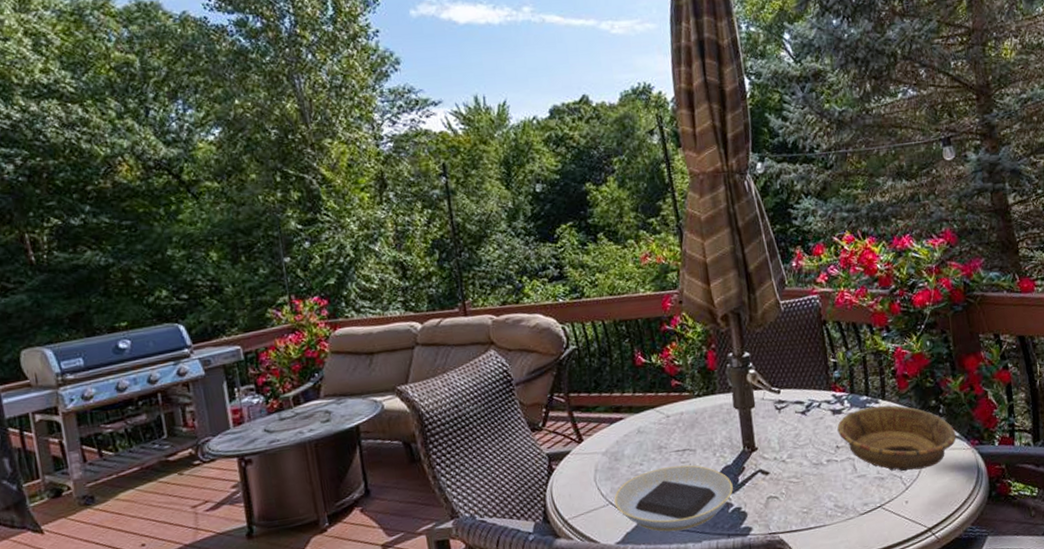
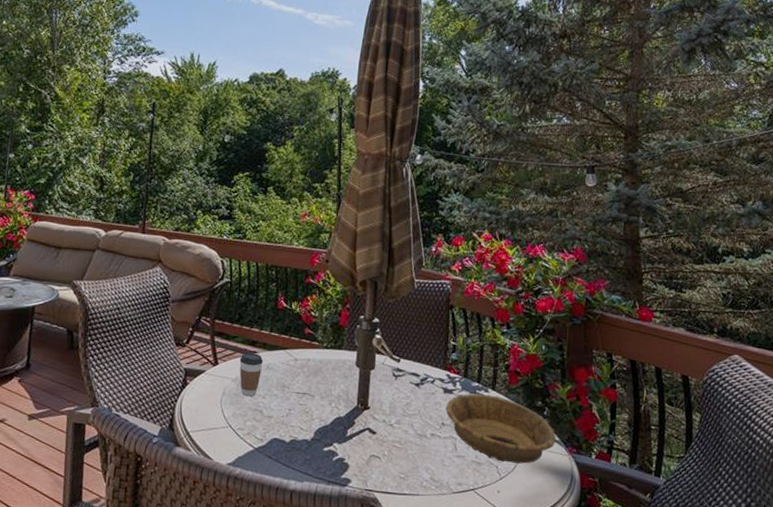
coffee cup: none [606,419,633,467] -> present [239,352,264,396]
plate: present [613,465,733,533] -> none [233,405,341,468]

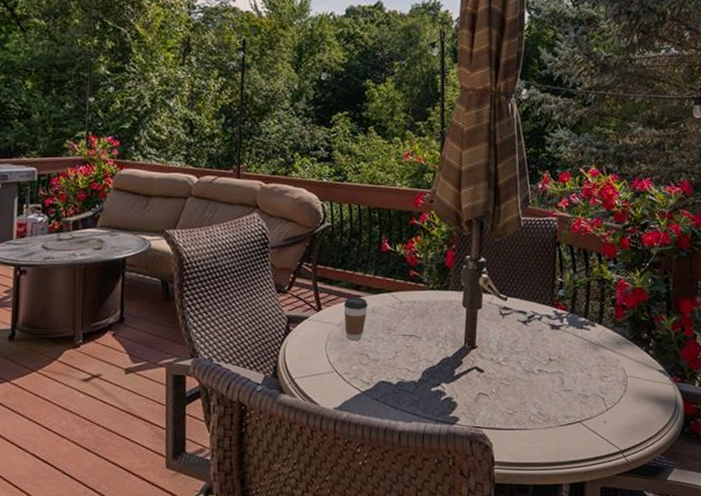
decorative bowl: present [446,393,556,464] -> none [553,328,661,395]

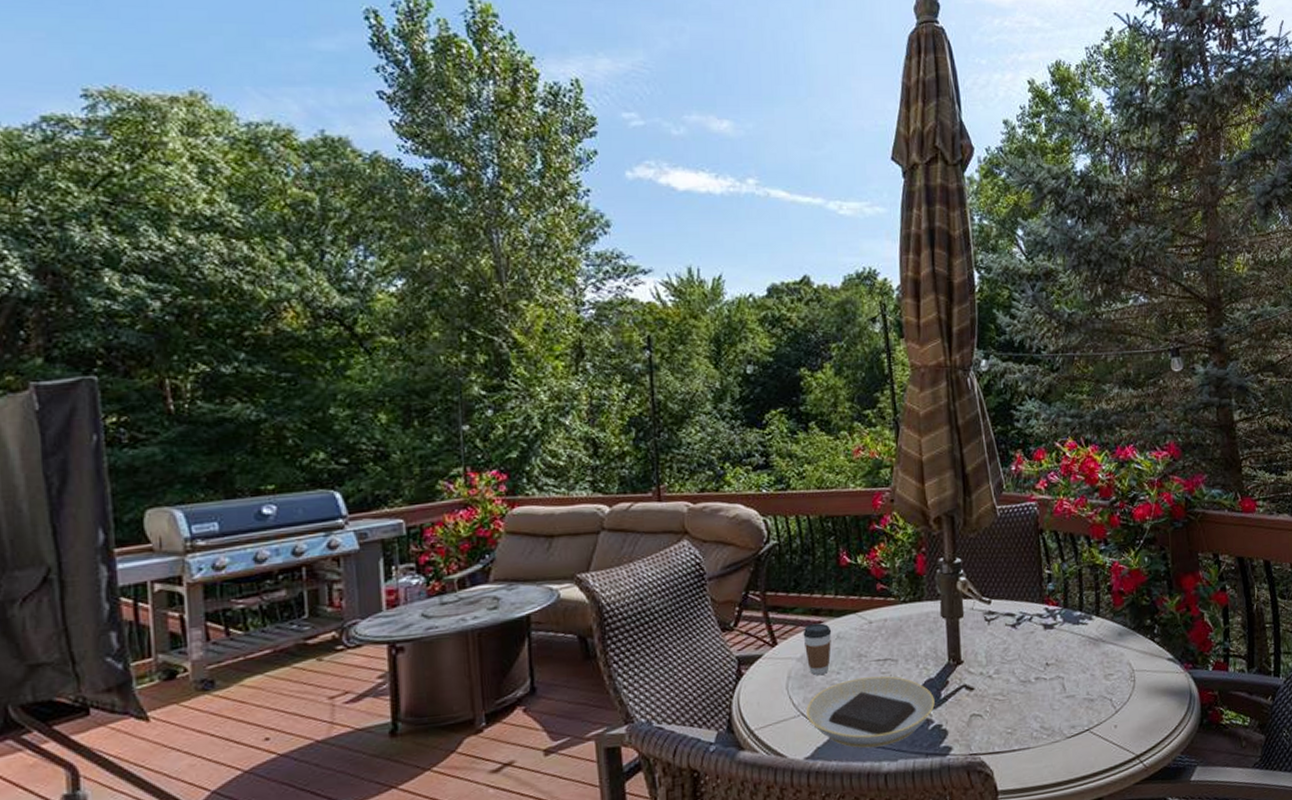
plate: none [339,348,449,409] -> present [805,676,935,749]

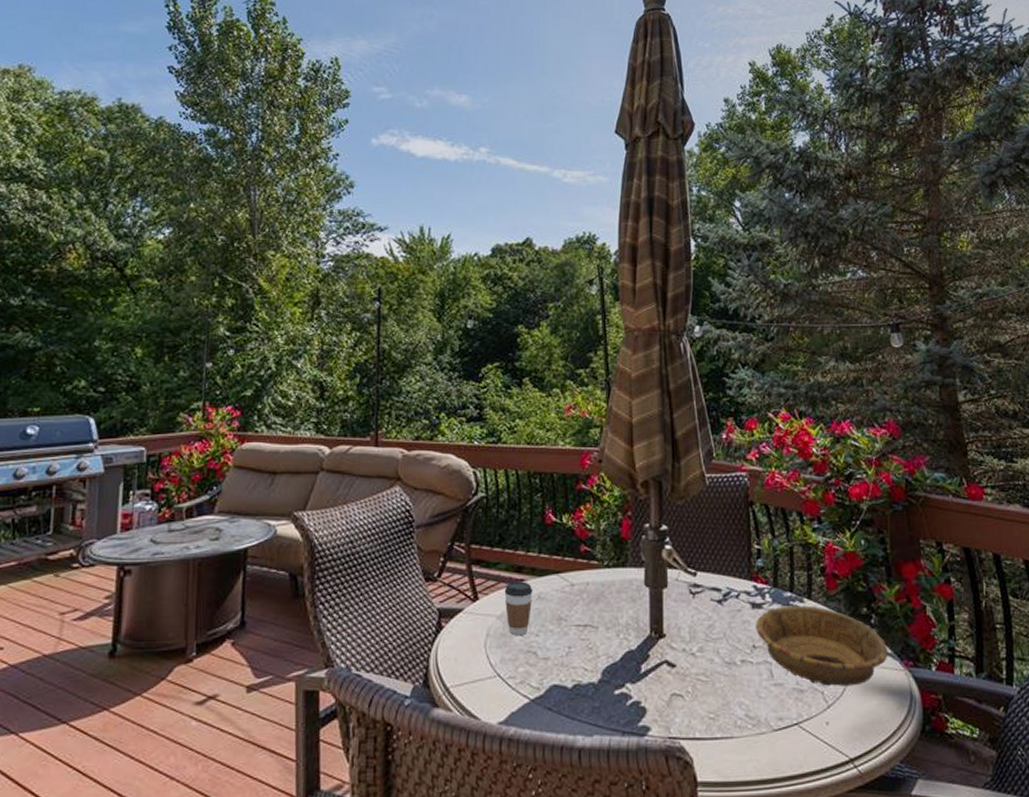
plate: present [805,676,935,749] -> none [502,642,634,719]
decorative bowl: none [1048,622,1170,694] -> present [756,605,888,686]

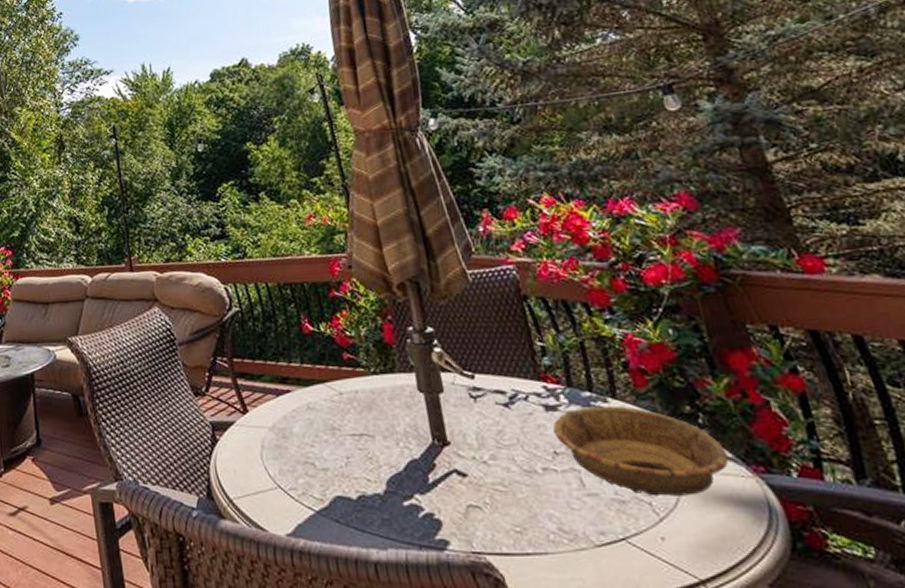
coffee cup: present [504,581,533,635] -> none [272,392,303,446]

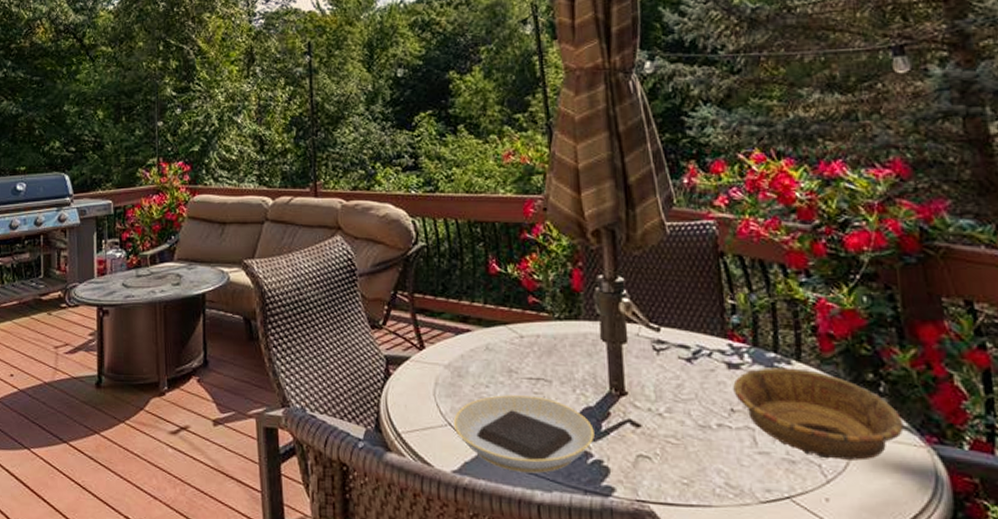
plate: none [282,452,423,532] -> present [453,395,594,474]

